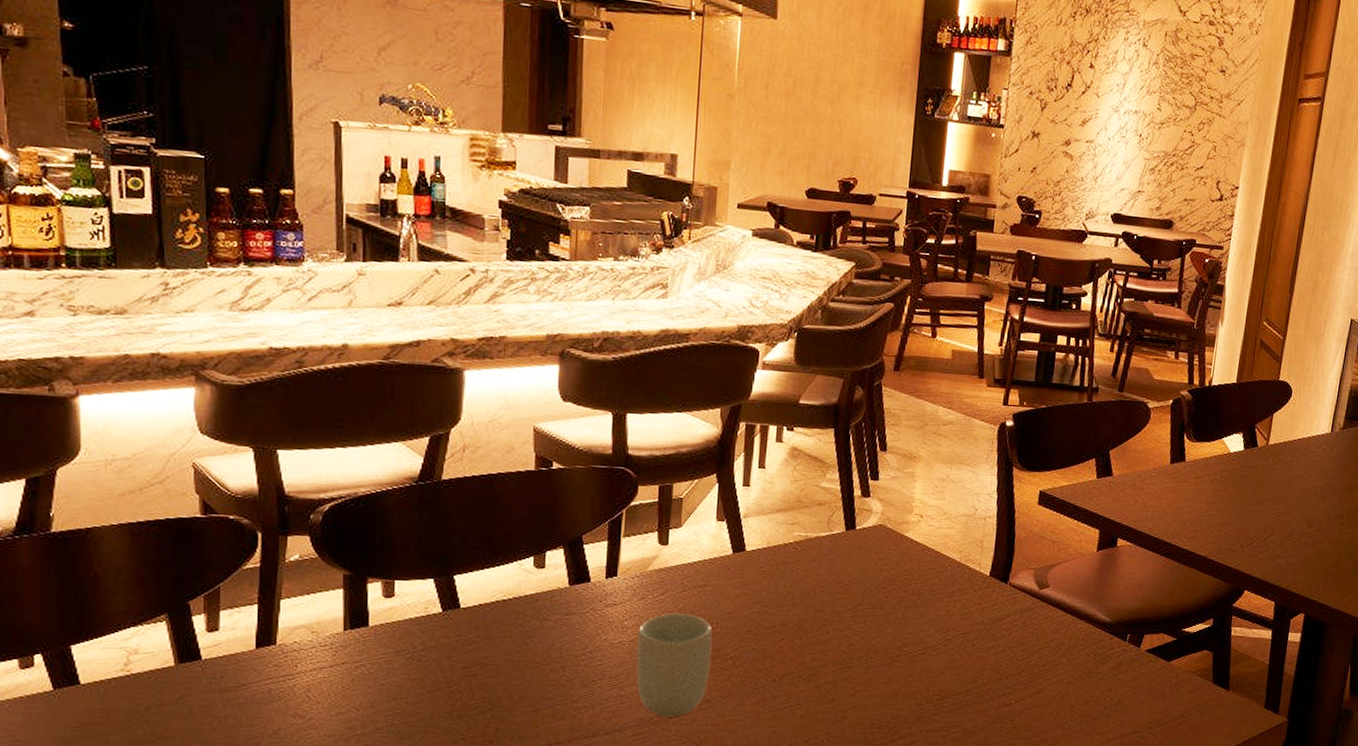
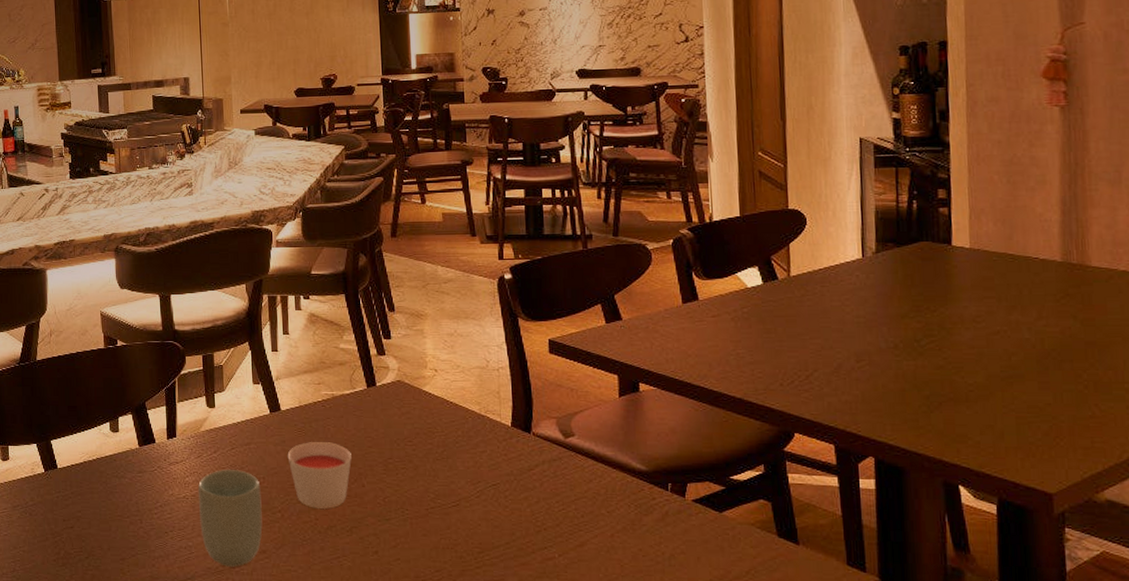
candle: none [747,586,819,656] -> present [287,442,352,509]

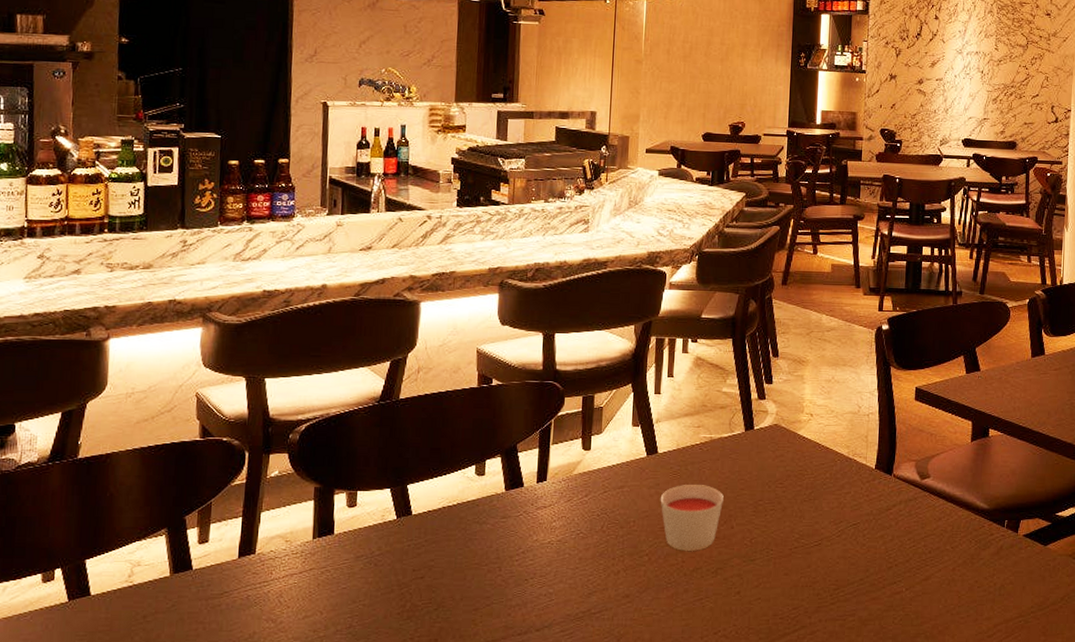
cup: present [197,470,263,567] -> none [563,514,630,613]

